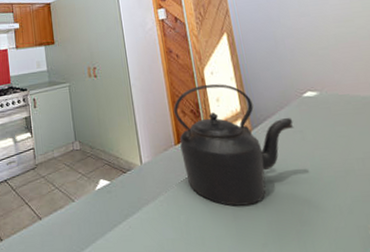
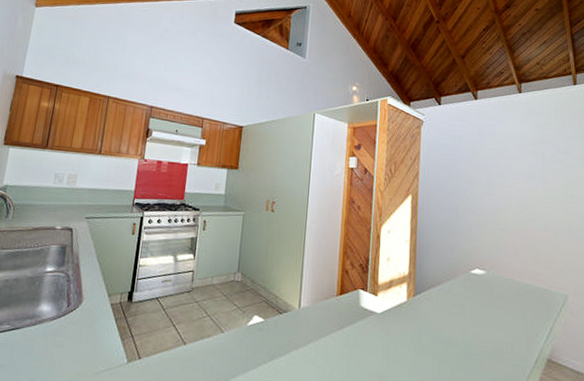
kettle: present [173,84,294,206] -> none [341,241,456,369]

